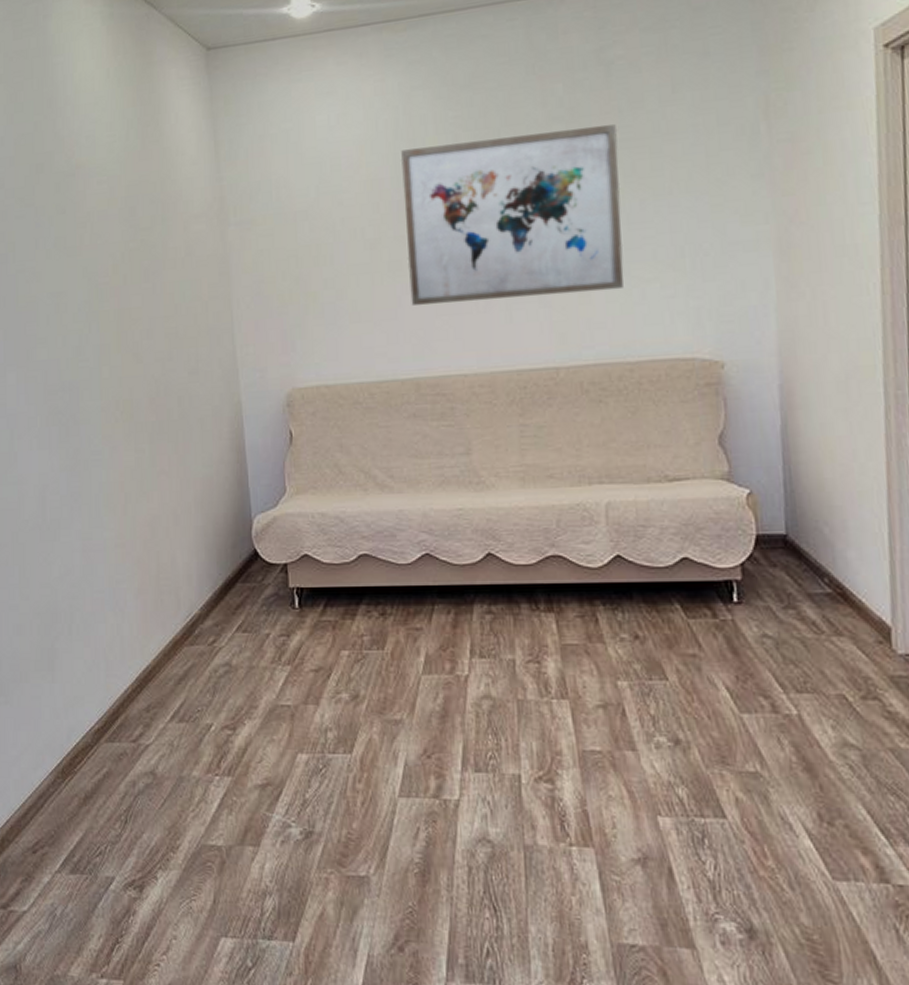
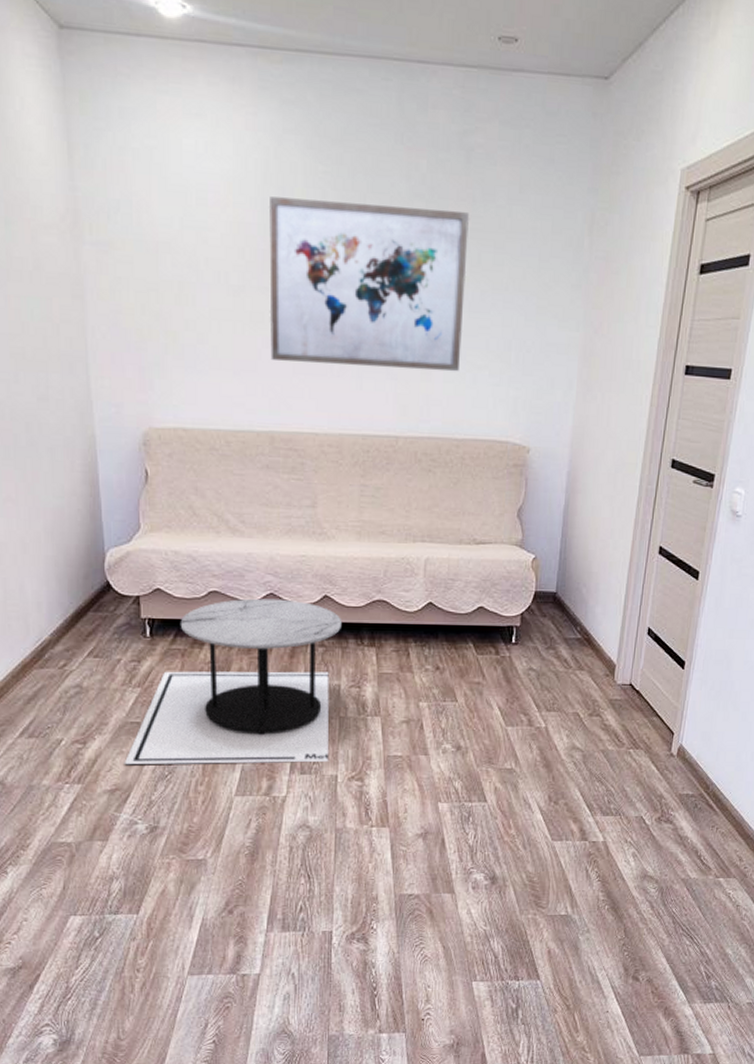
coffee table: none [275,560,512,758] -> present [124,598,343,764]

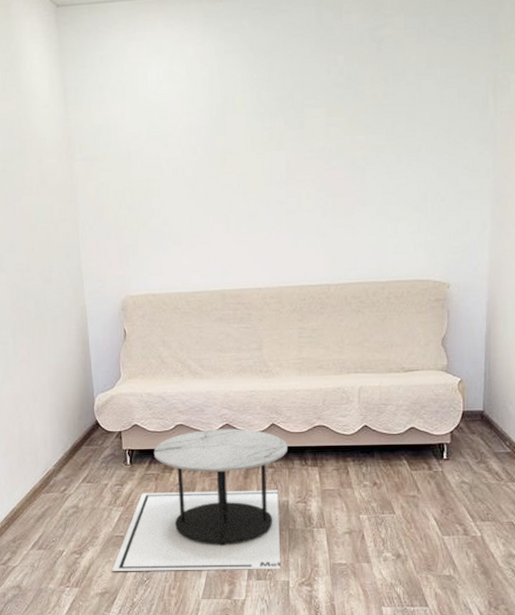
wall art: present [269,196,470,372] -> none [215,92,384,232]

